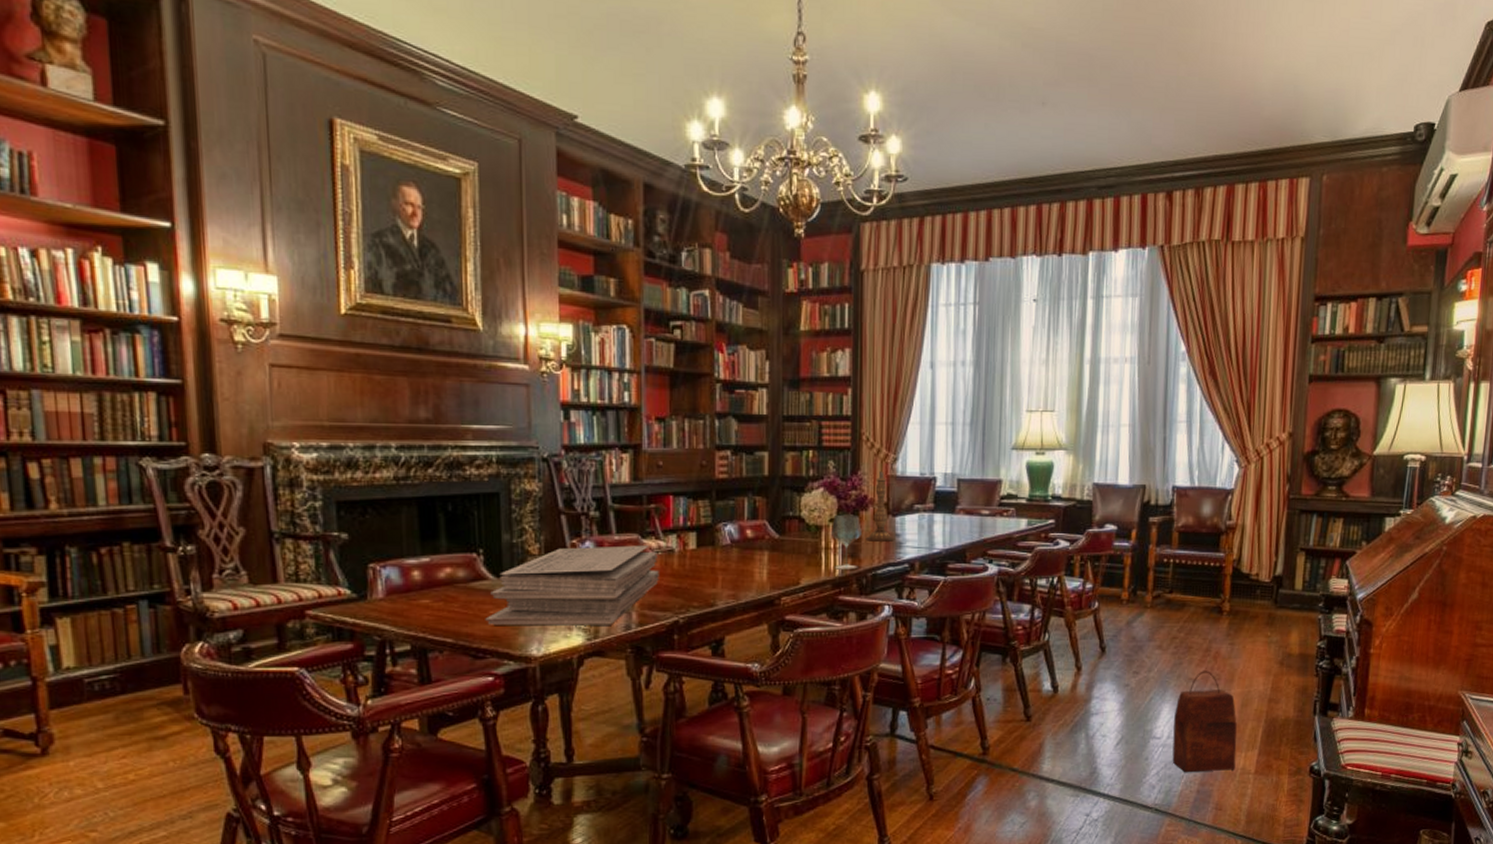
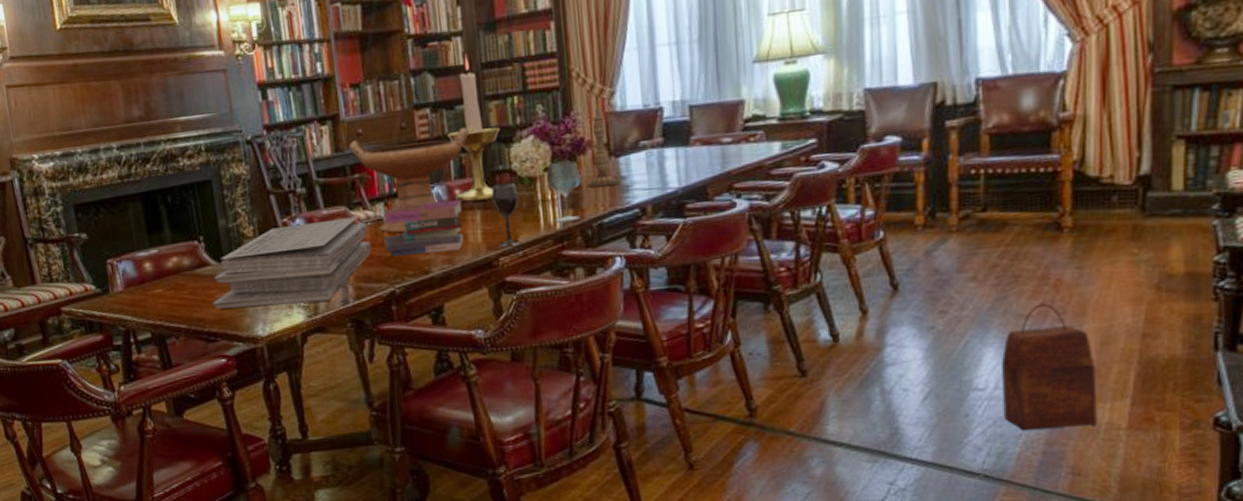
decorative bowl: none [649,472,764,566] -> present [350,128,468,233]
books: none [672,538,752,587] -> present [383,200,463,257]
candlestick: none [745,406,795,543] -> present [447,54,501,203]
wine glass: none [780,528,804,588] -> present [491,182,521,248]

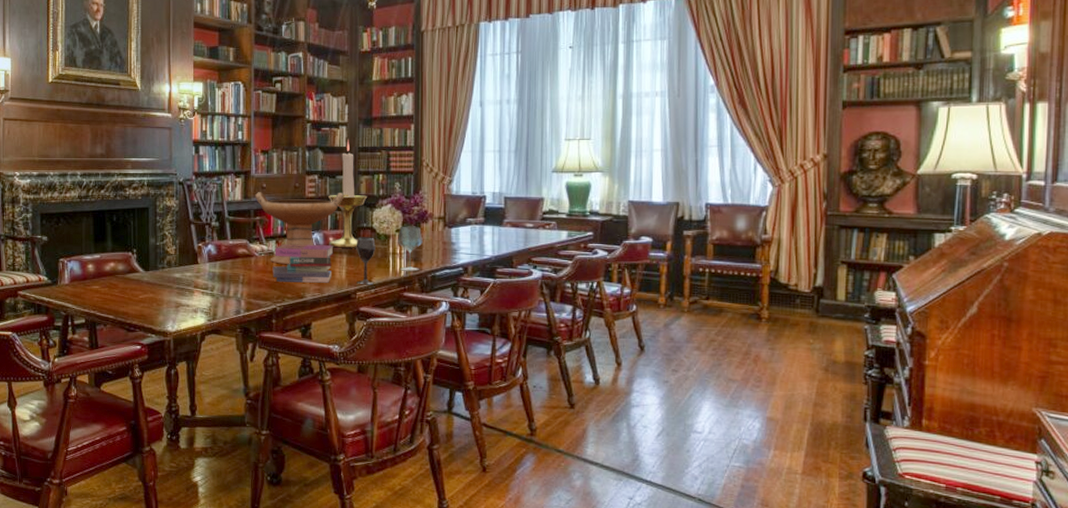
newspaper: present [212,217,372,309] -> none [136,248,263,310]
candlestick: present [587,108,621,189] -> none [426,190,451,250]
handbag: present [1002,303,1097,430] -> none [714,372,782,469]

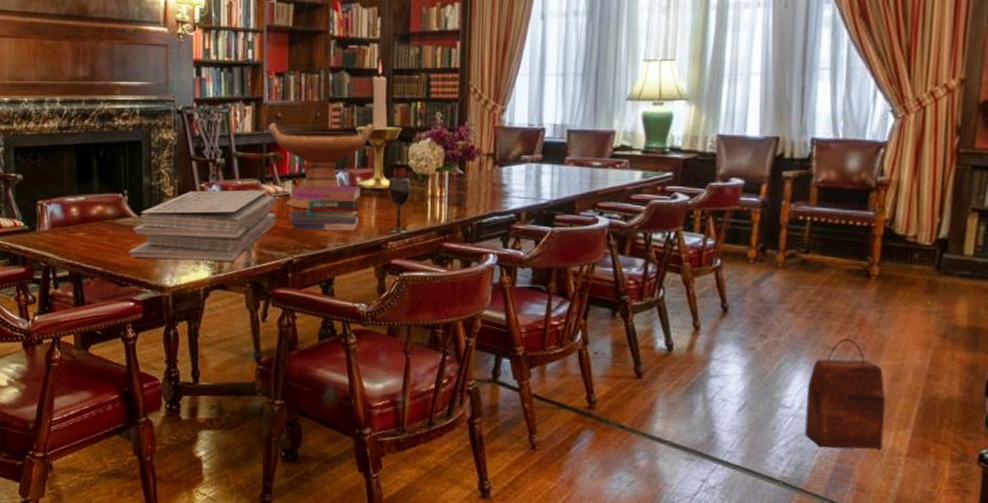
newspaper: none [136,248,263,310] -> present [128,190,277,262]
wine glass: present [398,226,423,272] -> none [438,164,468,219]
handbag: none [714,372,782,469] -> present [804,339,886,450]

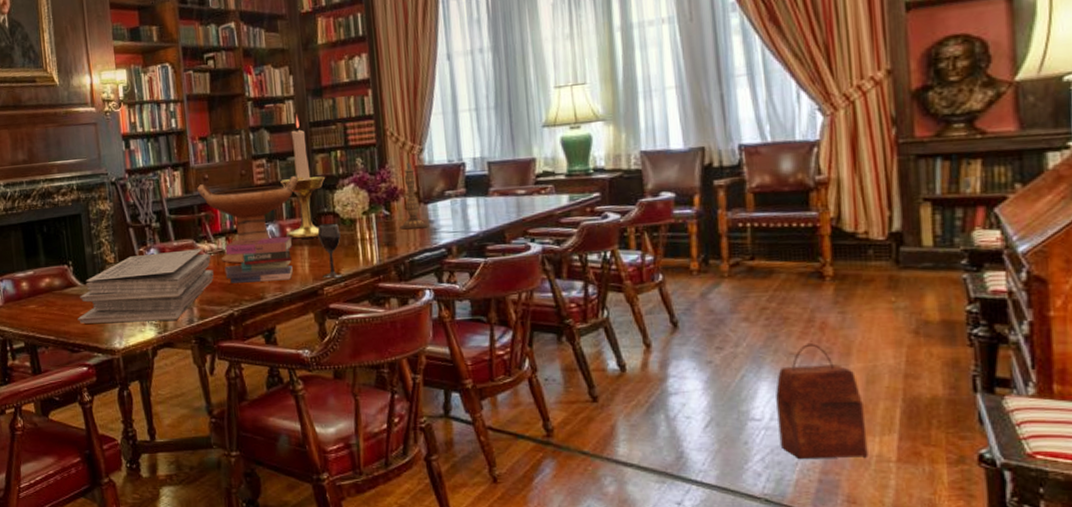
candlestick: none [472,121,502,193] -> present [400,162,430,231]

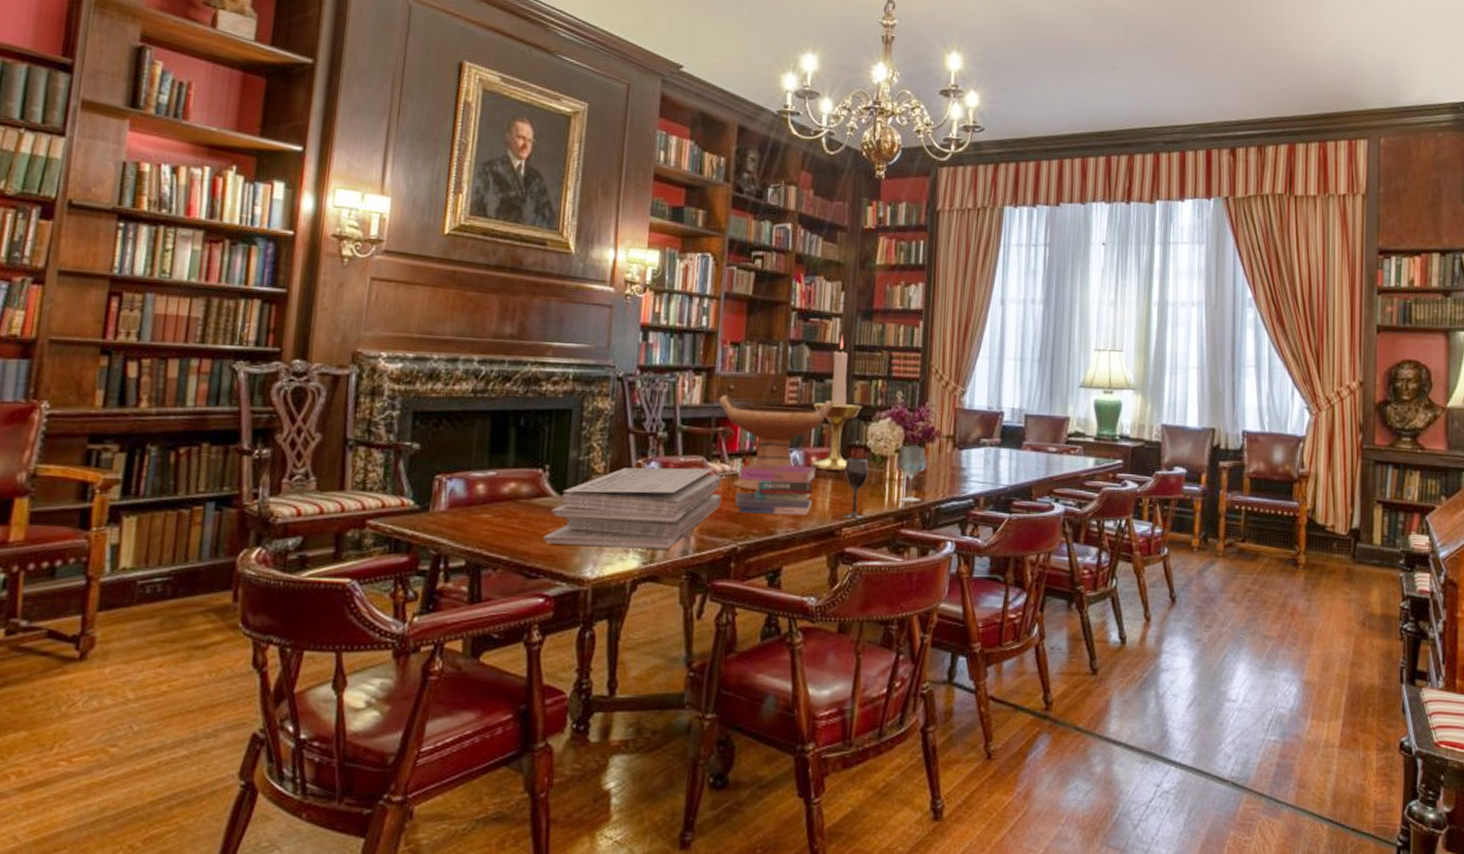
wine glass: none [365,205,395,260] -> present [897,445,927,504]
candlestick: present [400,162,430,231] -> none [931,403,961,476]
handbag: present [775,343,868,458] -> none [1249,628,1319,742]

